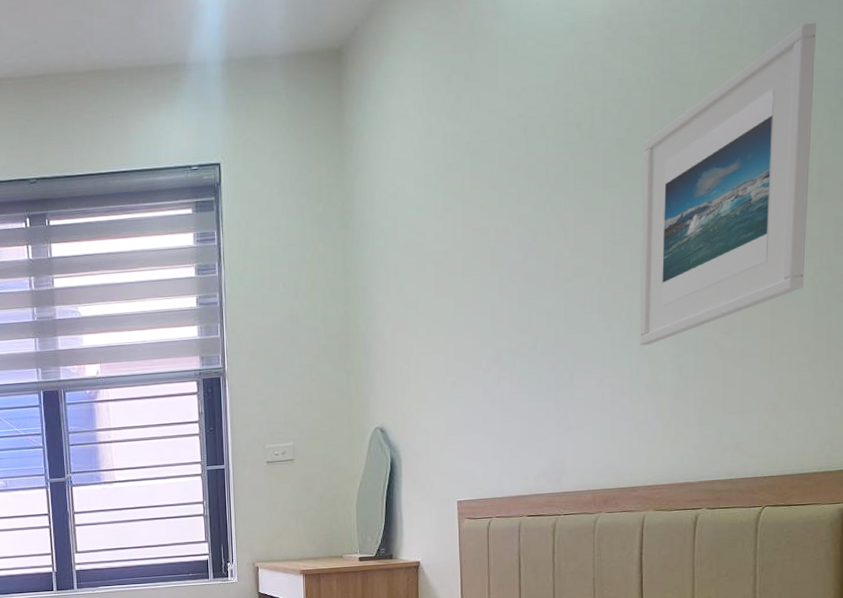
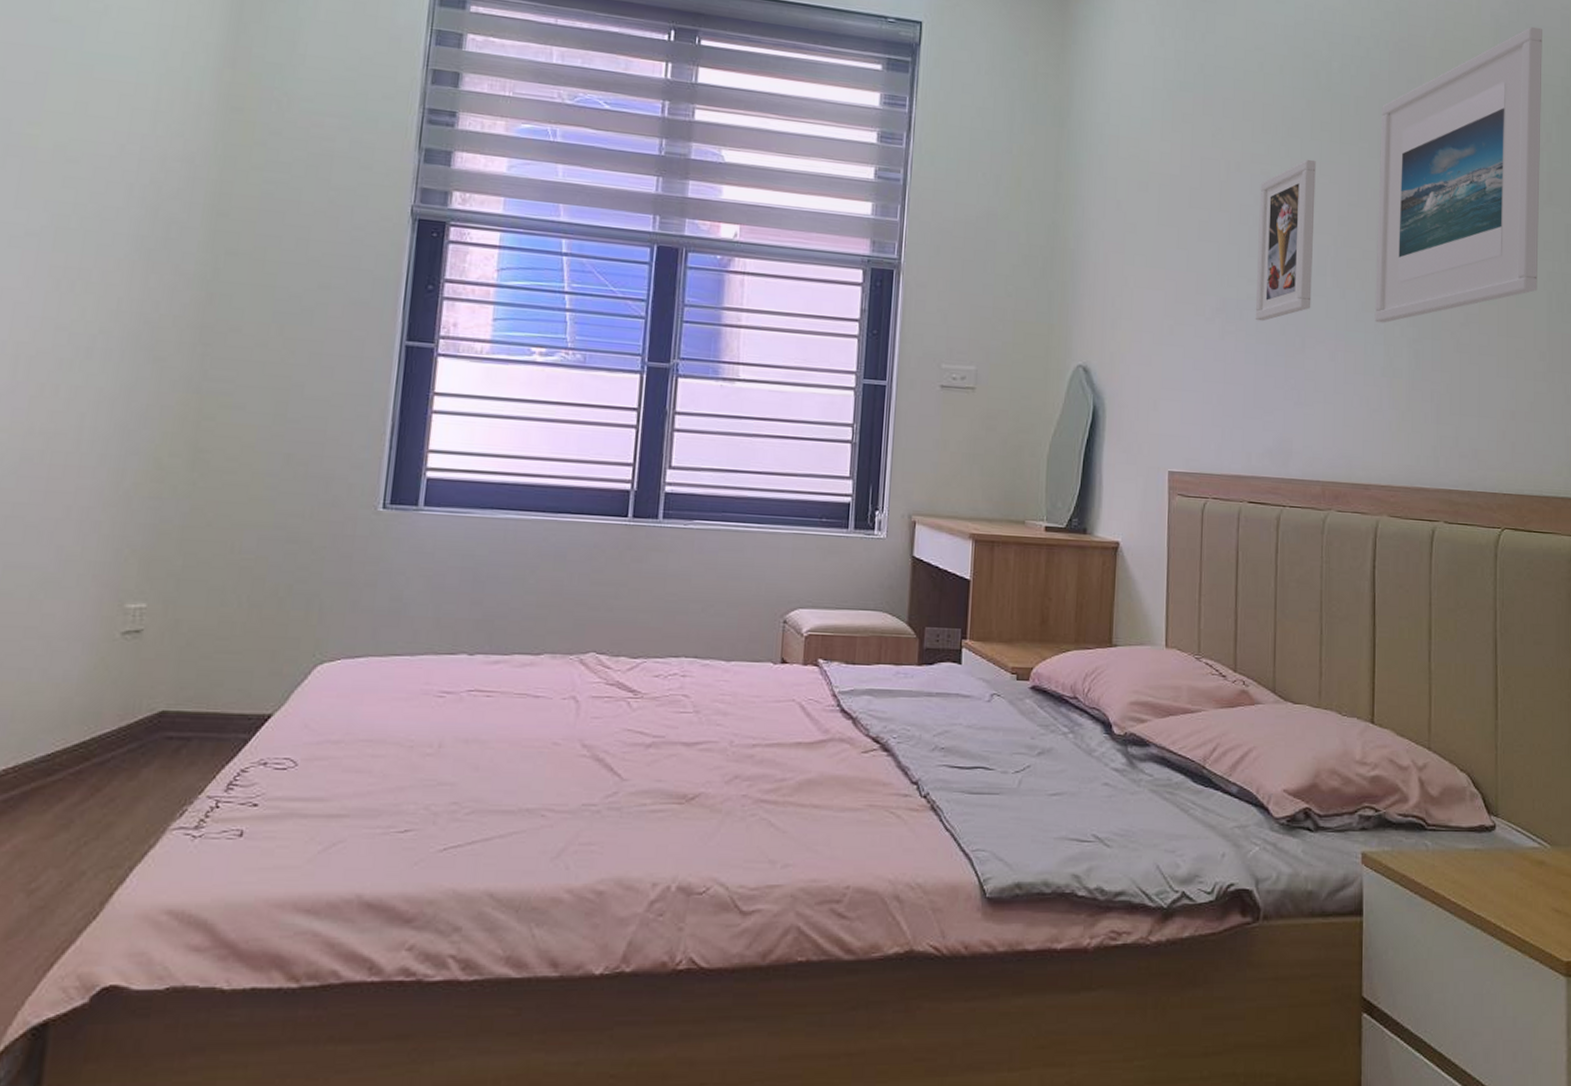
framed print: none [527,209,580,364] -> present [1255,159,1316,322]

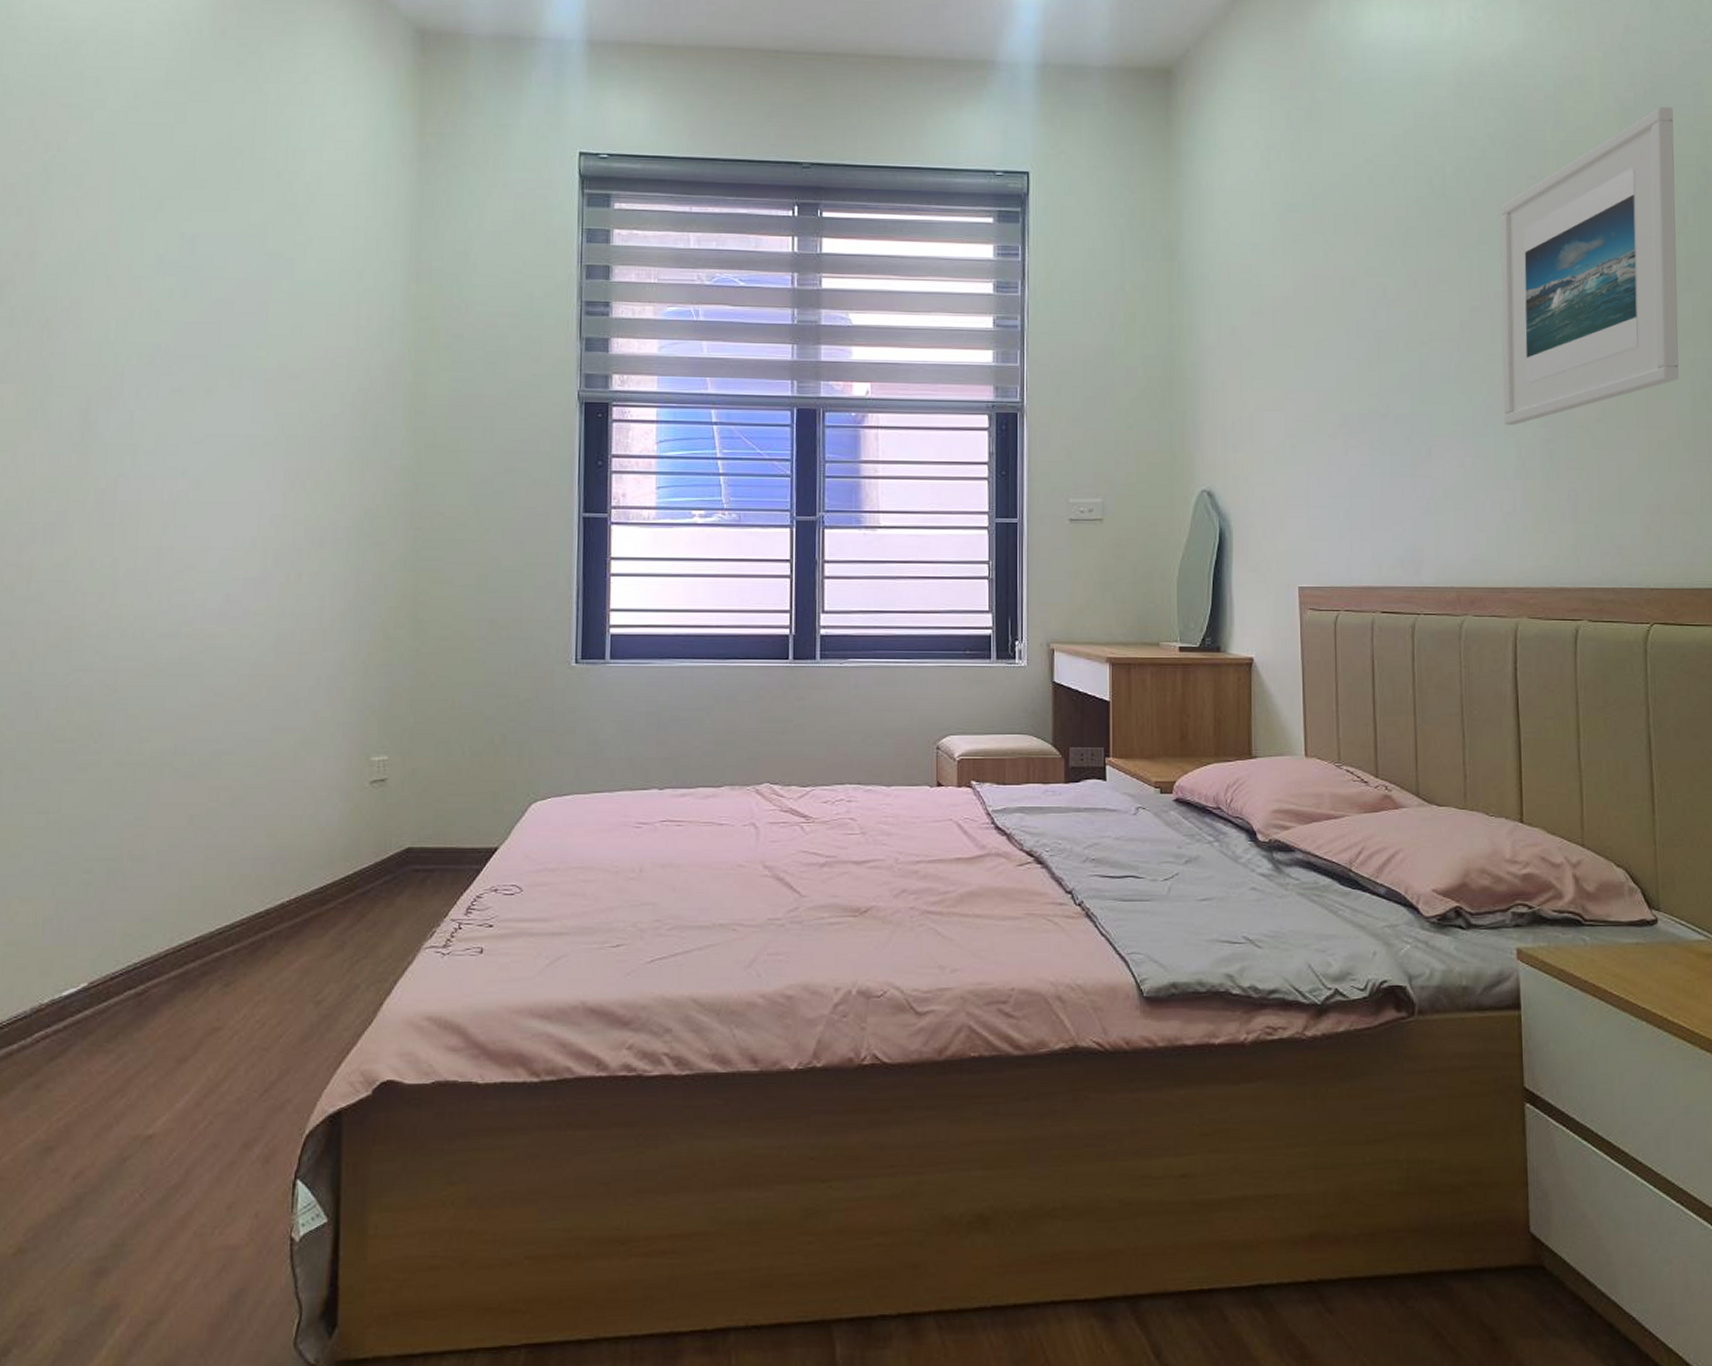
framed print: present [1255,159,1316,322] -> none [1376,267,1436,434]

